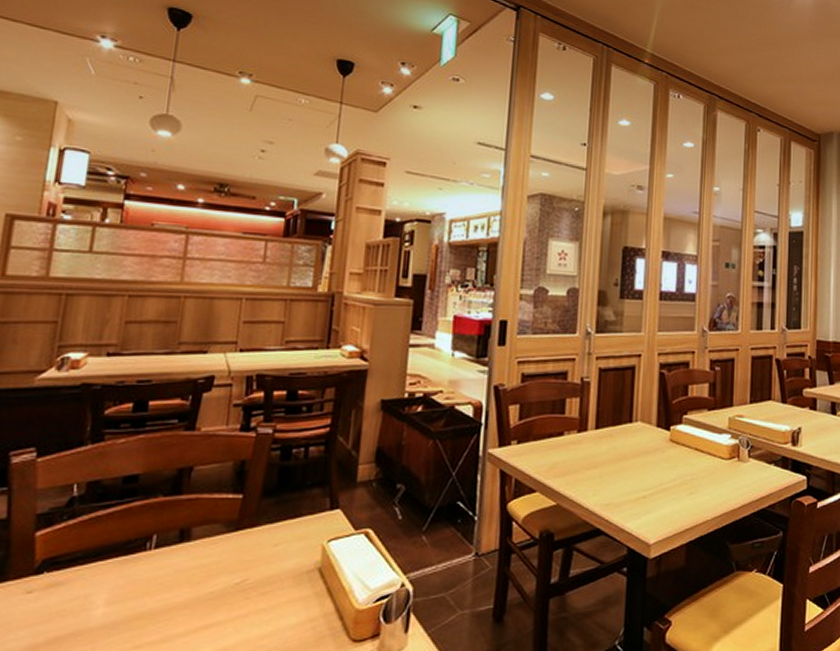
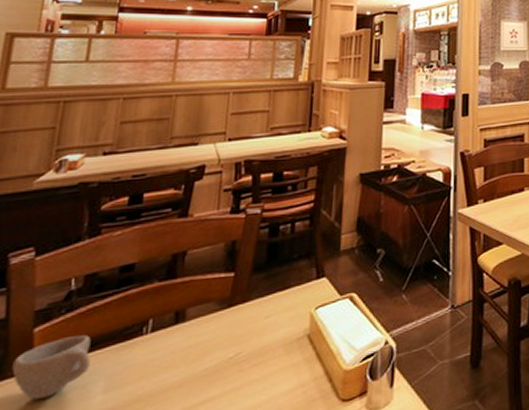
cup: none [13,545,94,604] -> present [12,335,91,400]

